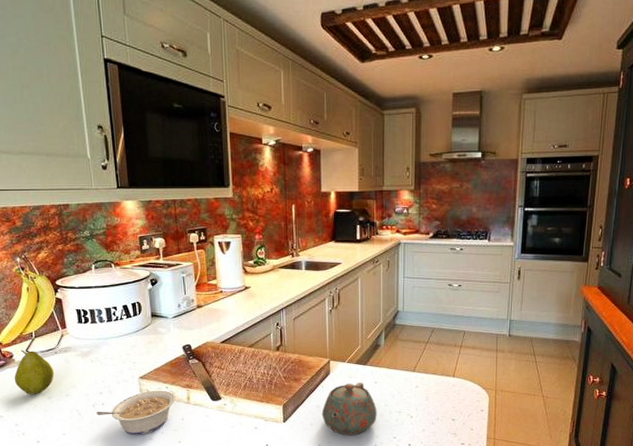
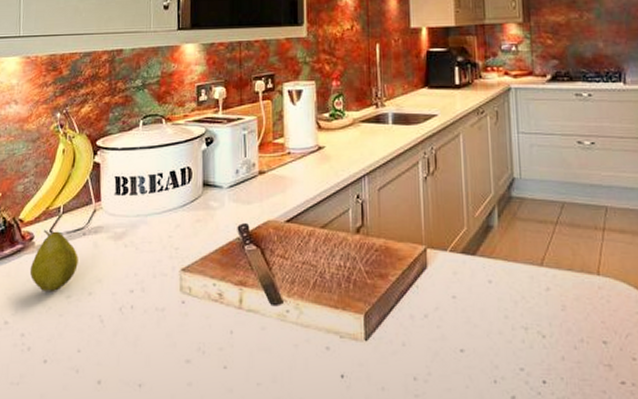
legume: present [96,390,176,435] -> none [123,288,225,355]
teapot: present [321,382,377,436] -> none [417,281,495,365]

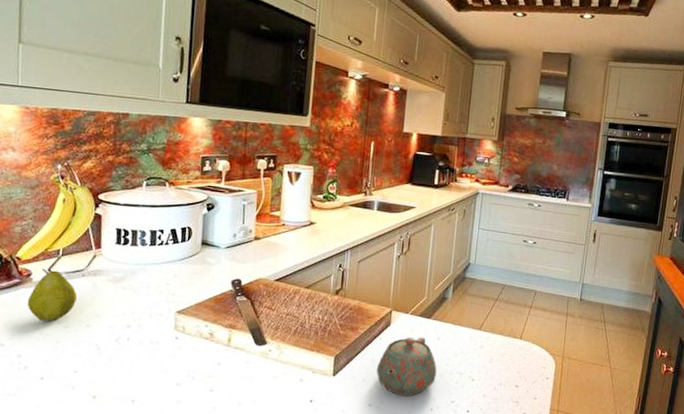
teapot: none [417,281,495,365] -> present [376,337,437,397]

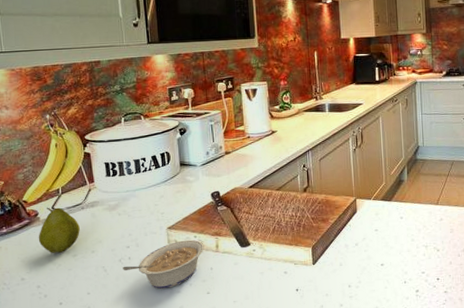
legume: none [119,328,215,379] -> present [123,239,204,289]
teapot: present [376,337,437,397] -> none [350,219,405,274]

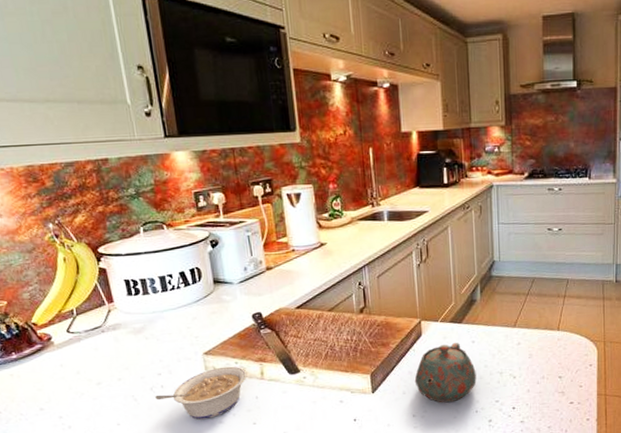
fruit: present [38,207,80,253] -> none [54,330,103,381]
teapot: none [350,219,405,274] -> present [414,343,477,403]

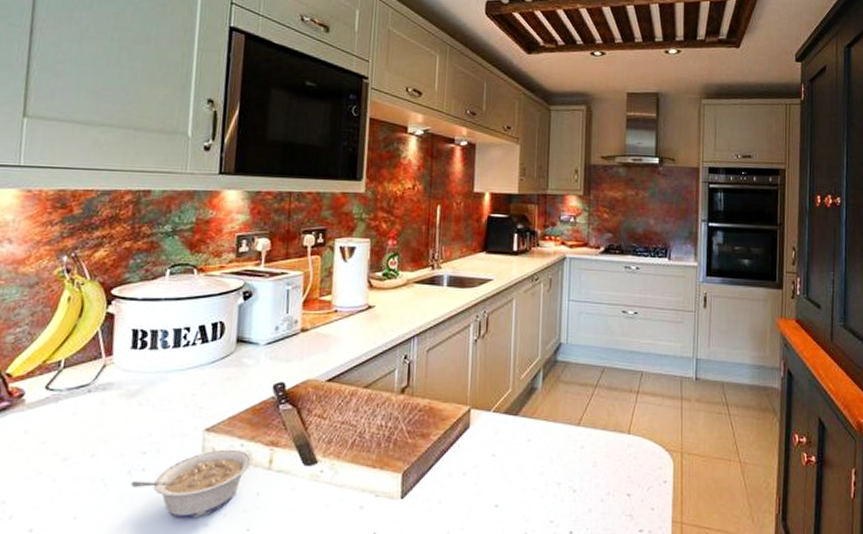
teapot: present [414,343,477,403] -> none [454,440,529,519]

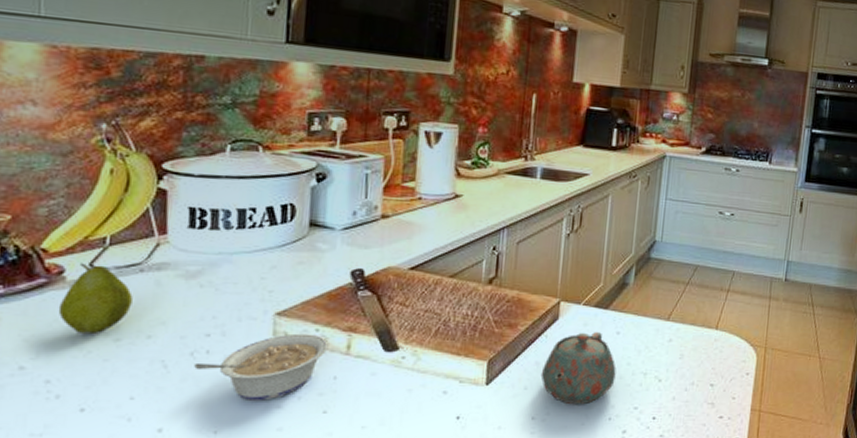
fruit: none [16,385,81,453] -> present [58,262,133,333]
teapot: none [454,440,529,519] -> present [540,332,616,405]

